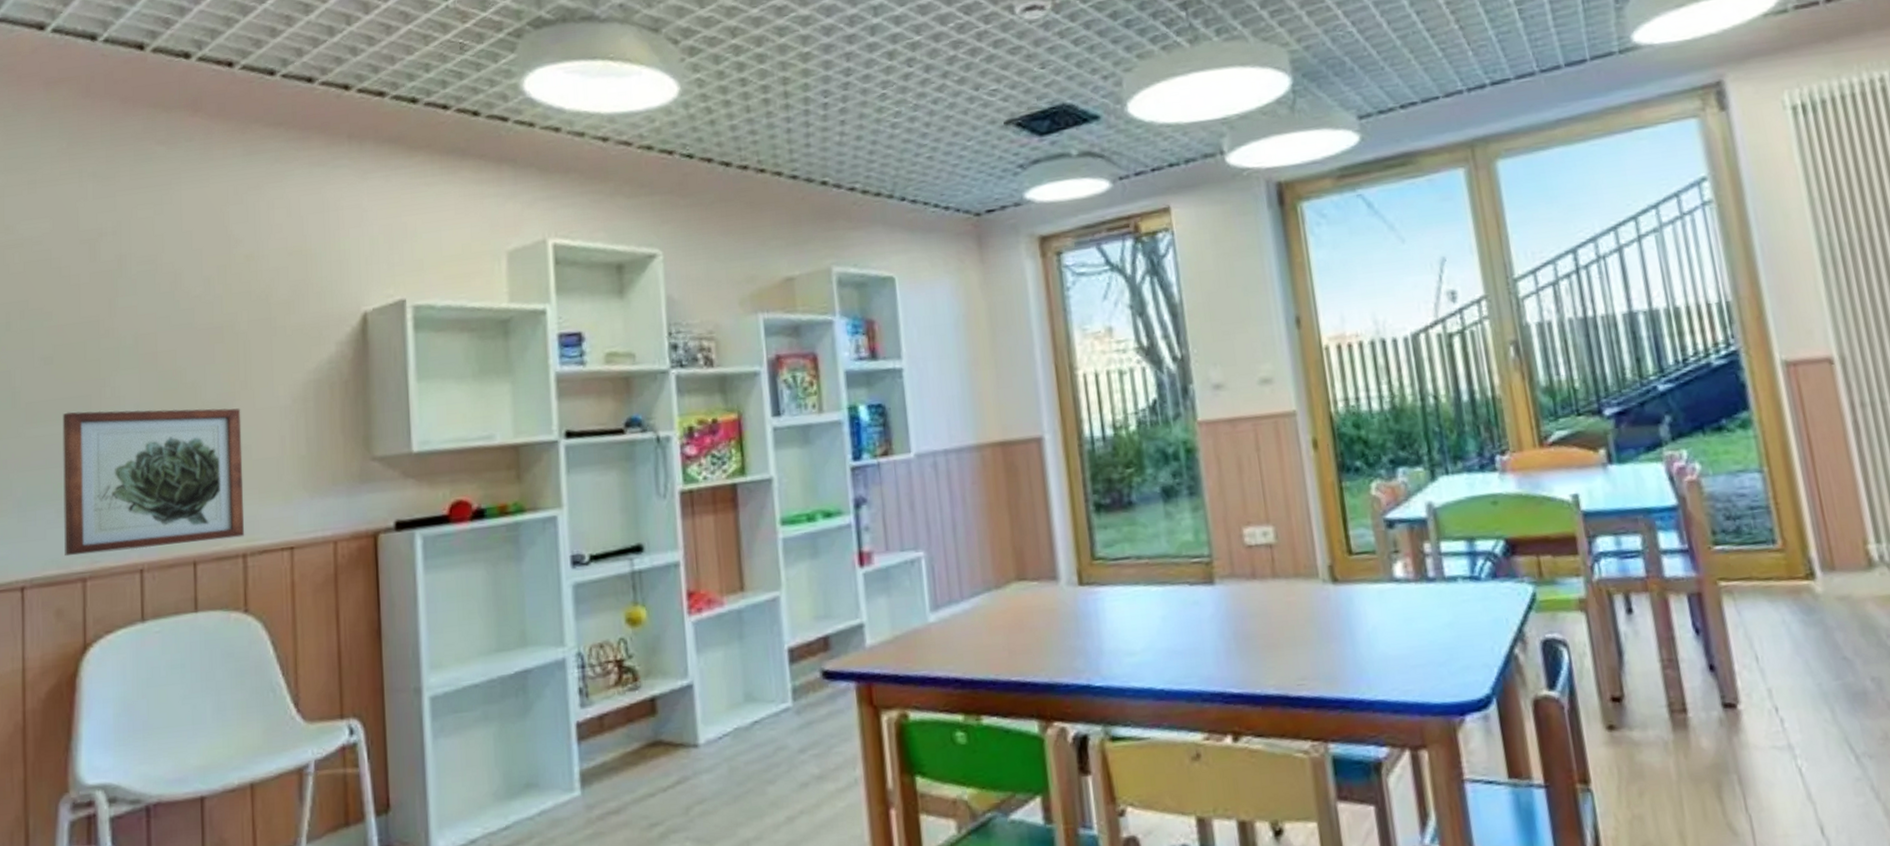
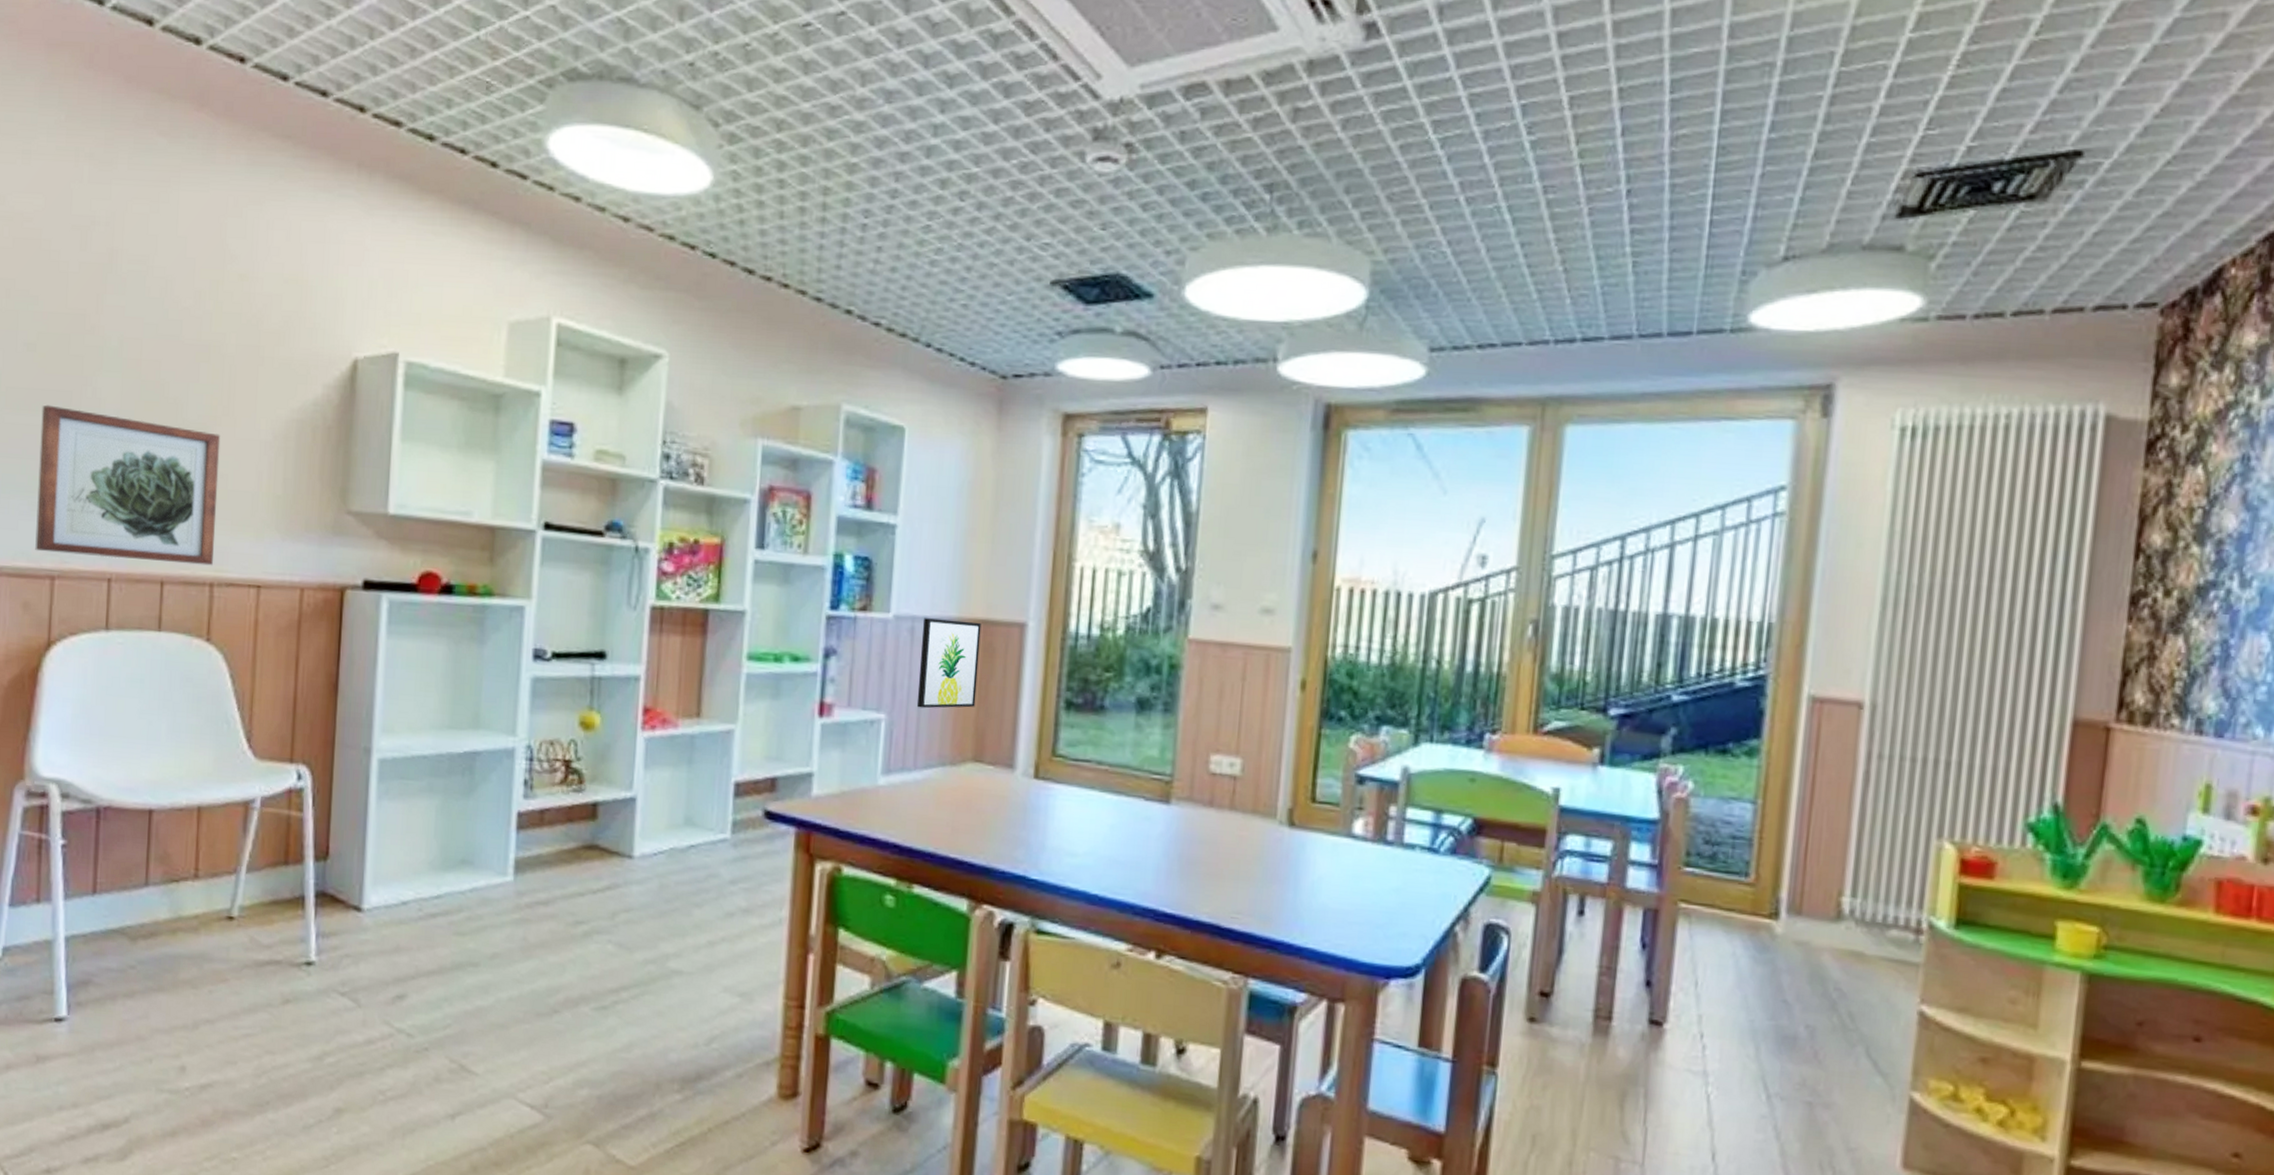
wall art: none [944,445,1009,539] -> present [917,618,982,709]

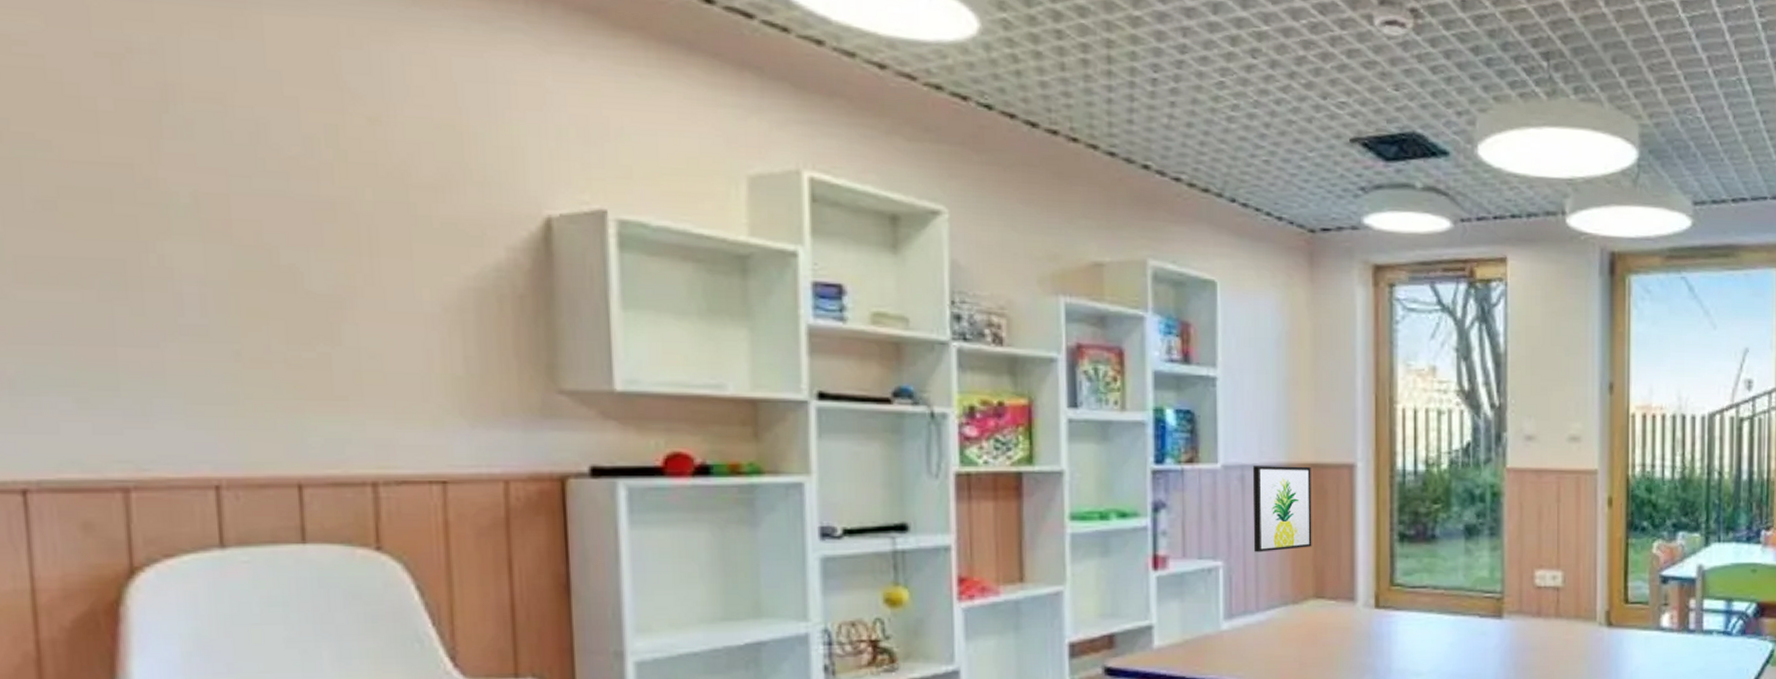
wall art: present [35,404,221,566] -> none [77,276,375,462]

